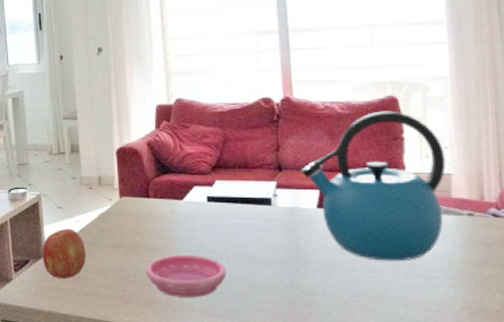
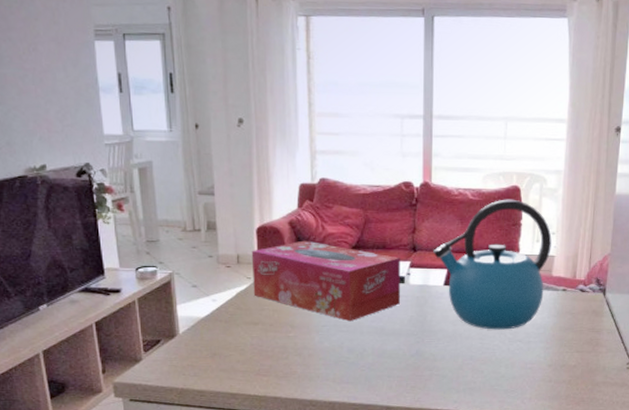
fruit: present [42,228,86,278] -> none [175,307,223,356]
tissue box: none [112,161,268,247] -> present [251,240,400,322]
saucer: present [145,254,226,298] -> none [283,329,360,369]

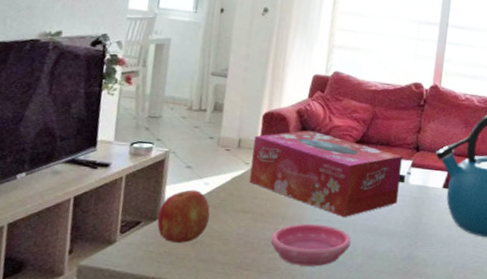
fruit: none [175,307,223,356] -> present [157,189,210,243]
saucer: none [283,329,360,369] -> present [270,223,351,267]

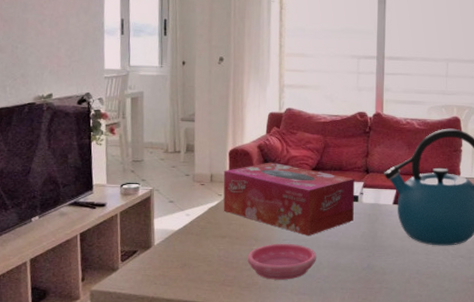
fruit: present [157,189,210,243] -> none [150,221,193,266]

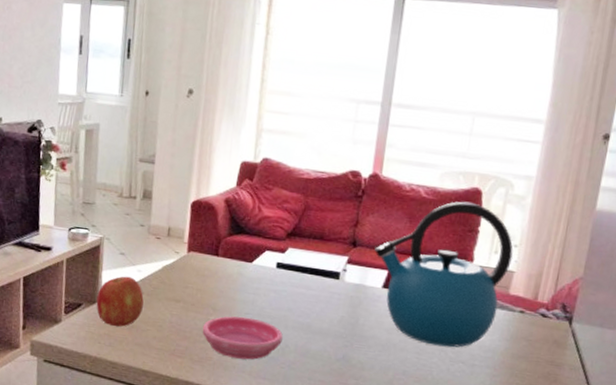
fruit: none [150,221,193,266] -> present [96,276,144,327]
tissue box: present [223,162,355,236] -> none [179,220,338,313]

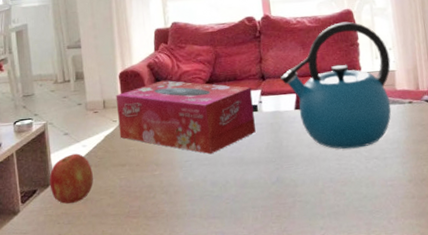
tissue box: none [179,220,338,313] -> present [116,80,256,155]
saucer: present [202,316,283,360] -> none [150,164,222,206]

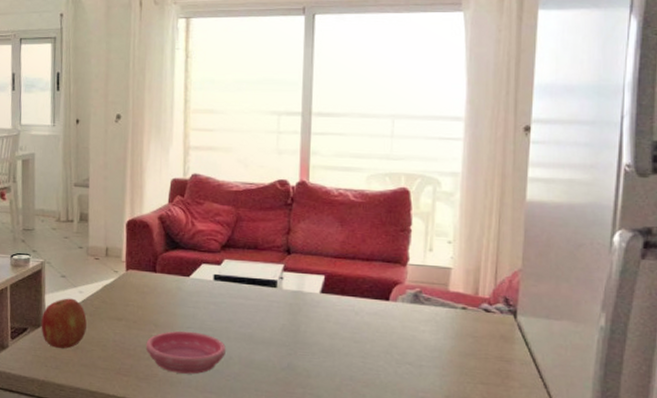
tissue box: present [116,80,256,155] -> none [119,236,273,325]
saucer: none [150,164,222,206] -> present [146,331,226,374]
kettle: present [280,21,391,149] -> none [309,202,448,349]

